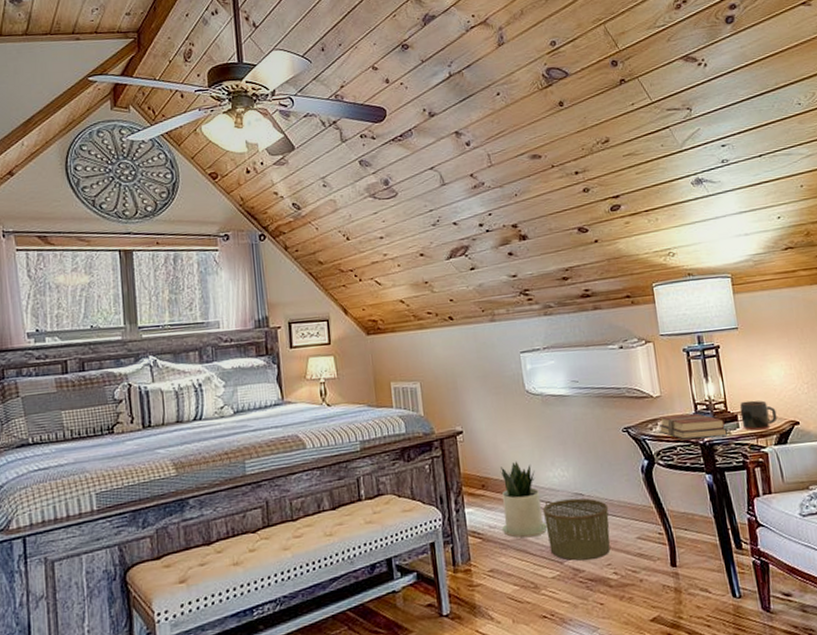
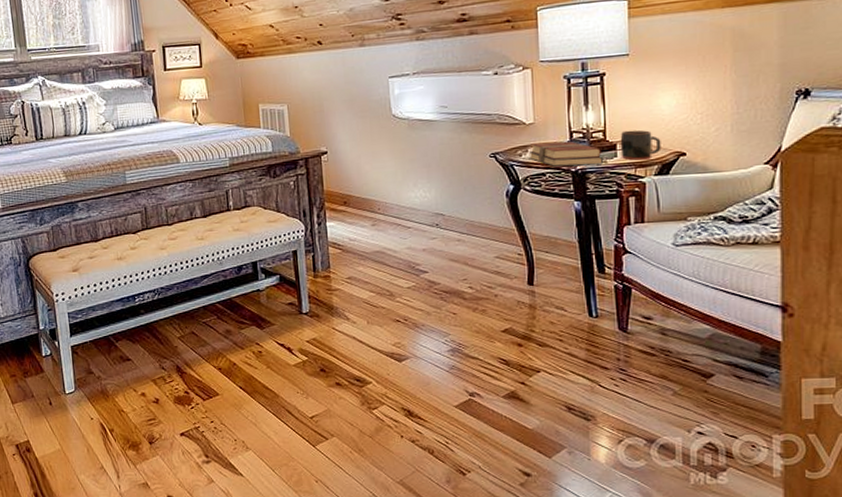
planter: present [500,461,547,538] -> none [360,181,406,251]
basket: present [542,498,610,561] -> none [402,218,469,274]

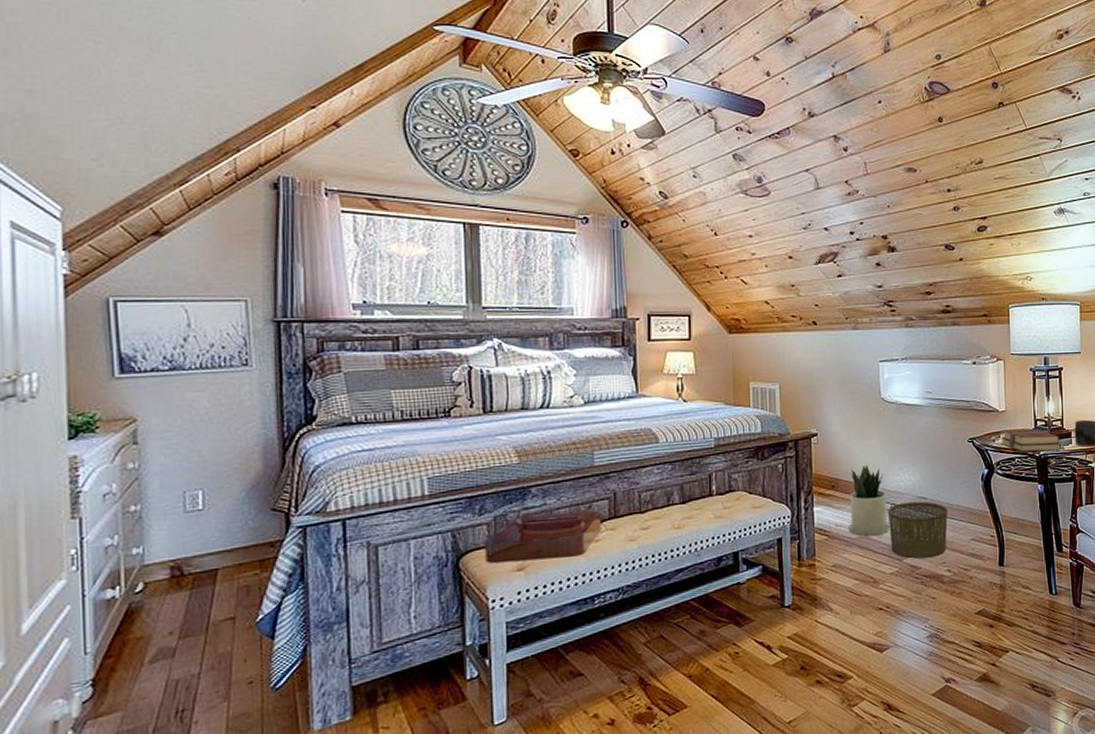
decorative tray: none [46,222,136,265] -> present [485,510,601,563]
planter: none [360,181,406,251] -> present [847,464,890,537]
basket: none [402,218,469,274] -> present [887,501,949,559]

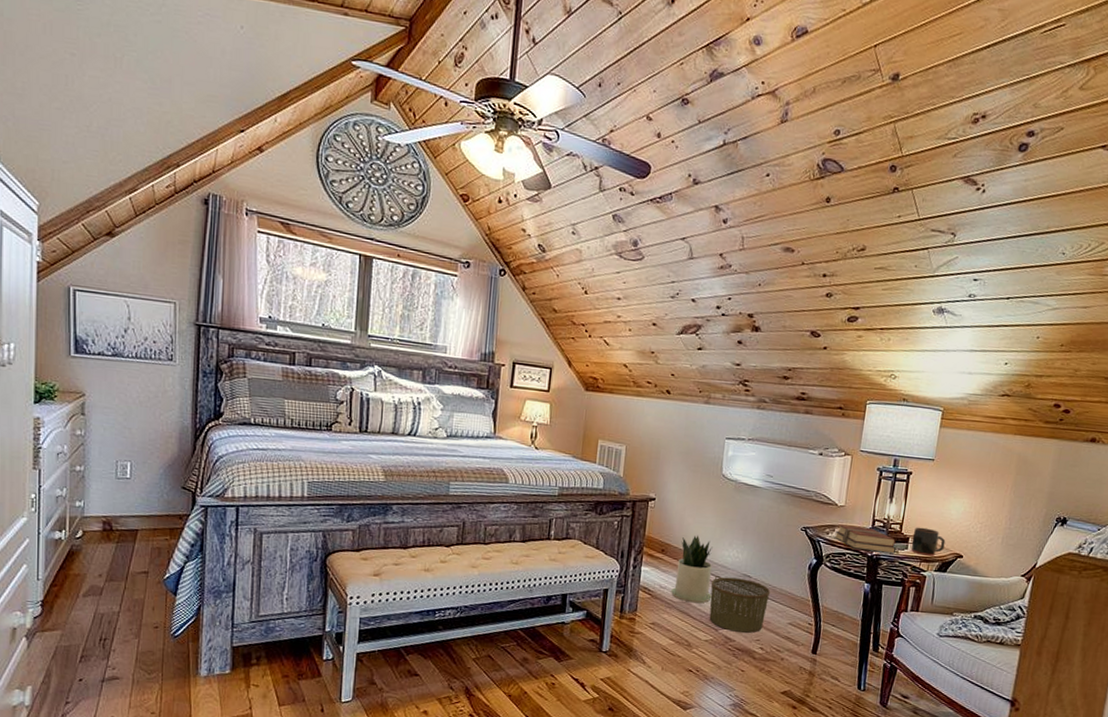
decorative tray: present [485,510,601,563] -> none [348,528,450,572]

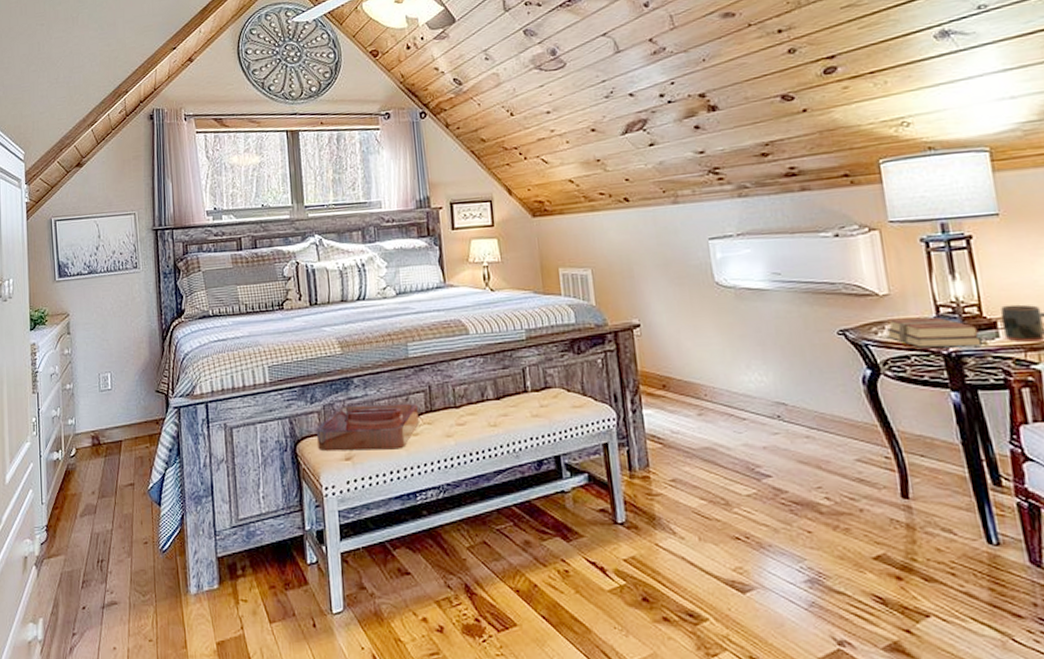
decorative tray: none [348,528,450,572] -> present [317,403,419,451]
planter: present [670,535,713,604] -> none [684,361,741,448]
basket: present [709,575,771,633] -> none [735,407,821,479]

